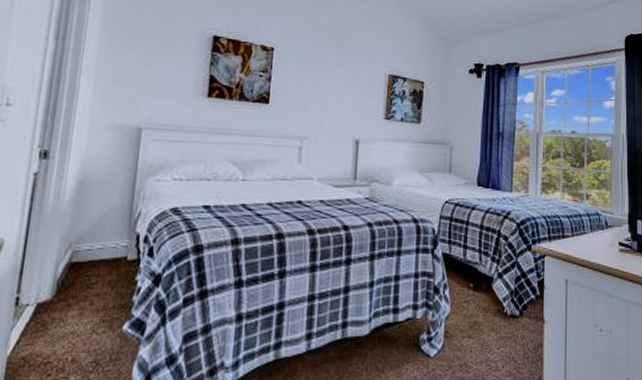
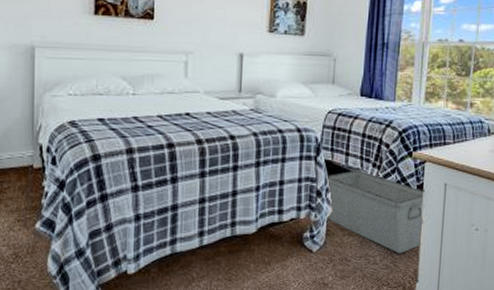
storage bin: none [443,264,547,359] -> present [326,170,426,254]

